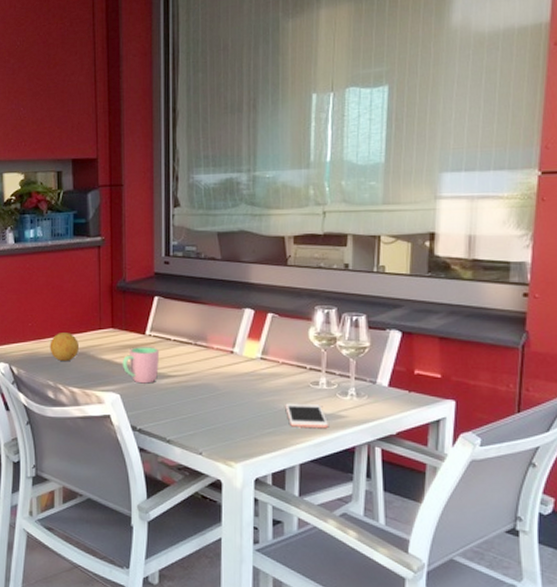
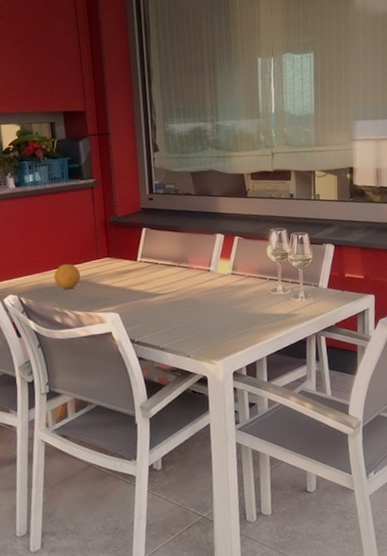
cup: present [122,347,159,384] -> none [118,271,150,303]
cell phone: present [285,403,328,428] -> none [252,307,286,327]

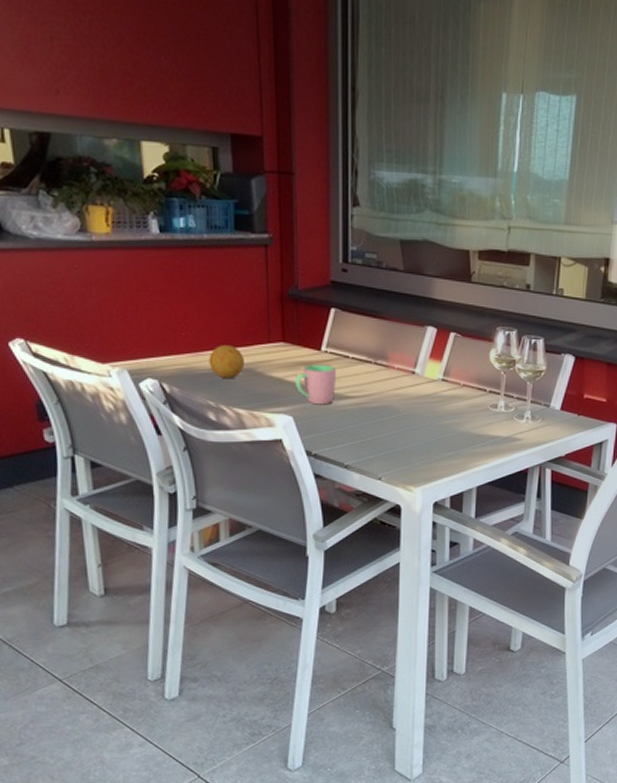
cup: none [118,271,150,303] -> present [294,364,336,405]

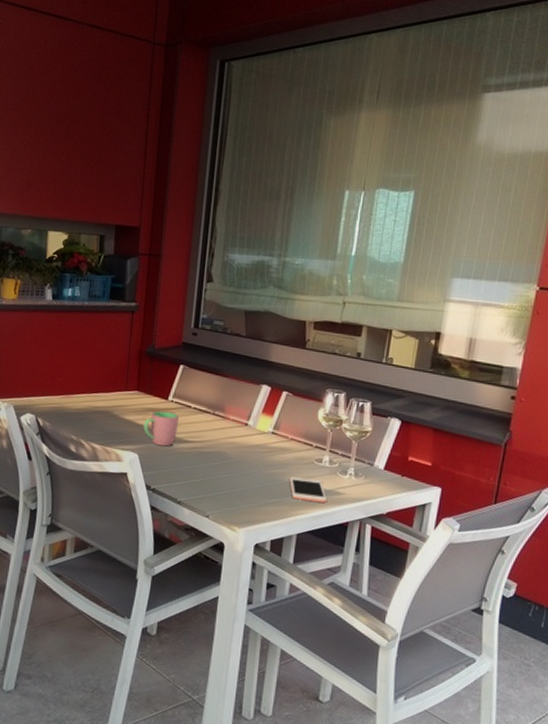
fruit: present [209,345,244,379] -> none [76,390,104,419]
cell phone: none [465,426,504,450] -> present [289,476,327,503]

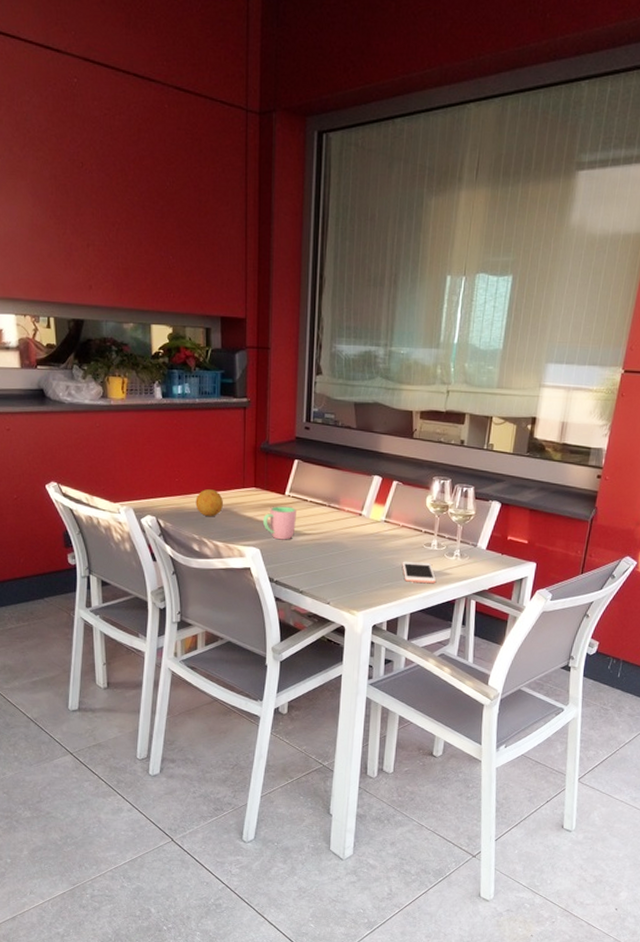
fruit: none [76,390,104,419] -> present [195,489,223,517]

